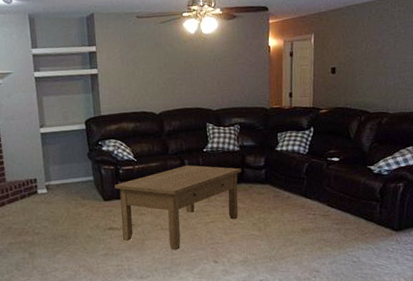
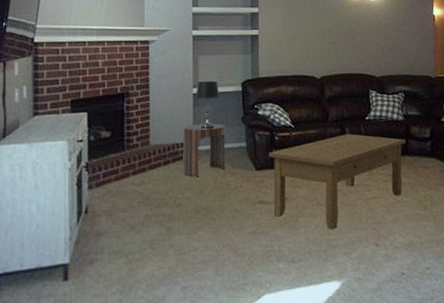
side table: none [35,160,77,209] -> present [182,123,226,177]
table lamp: none [43,120,66,165] -> present [196,80,220,128]

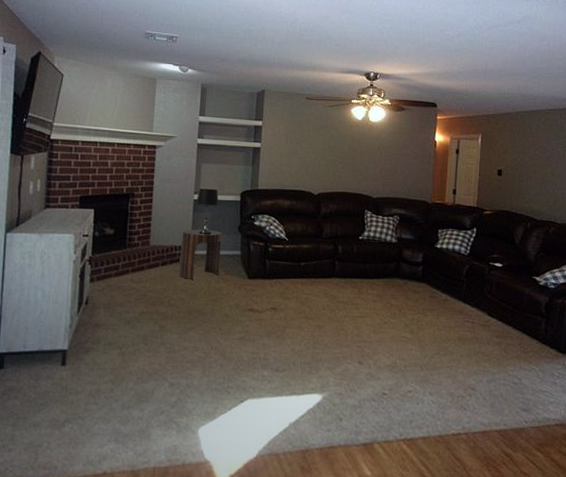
coffee table: present [268,134,406,230] -> none [261,251,397,344]

